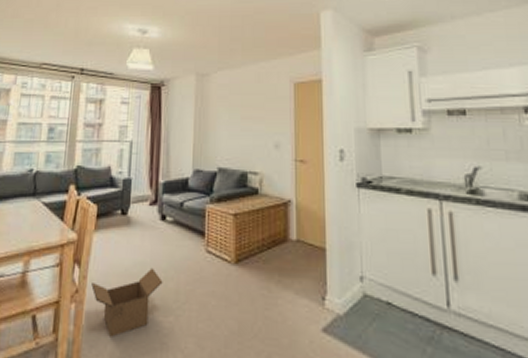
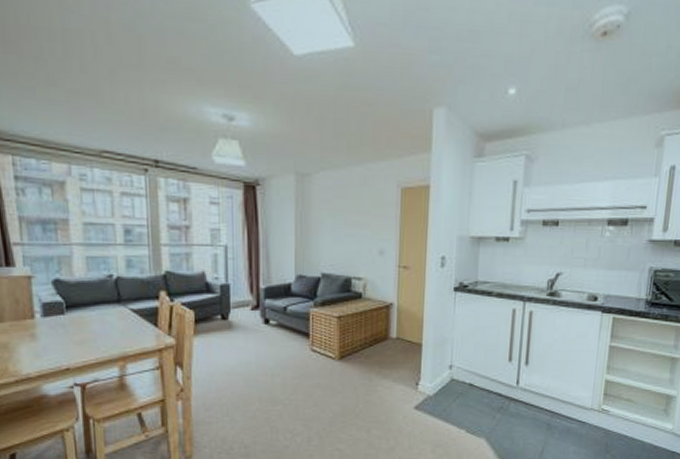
box: present [91,267,163,337] -> none [197,366,270,426]

